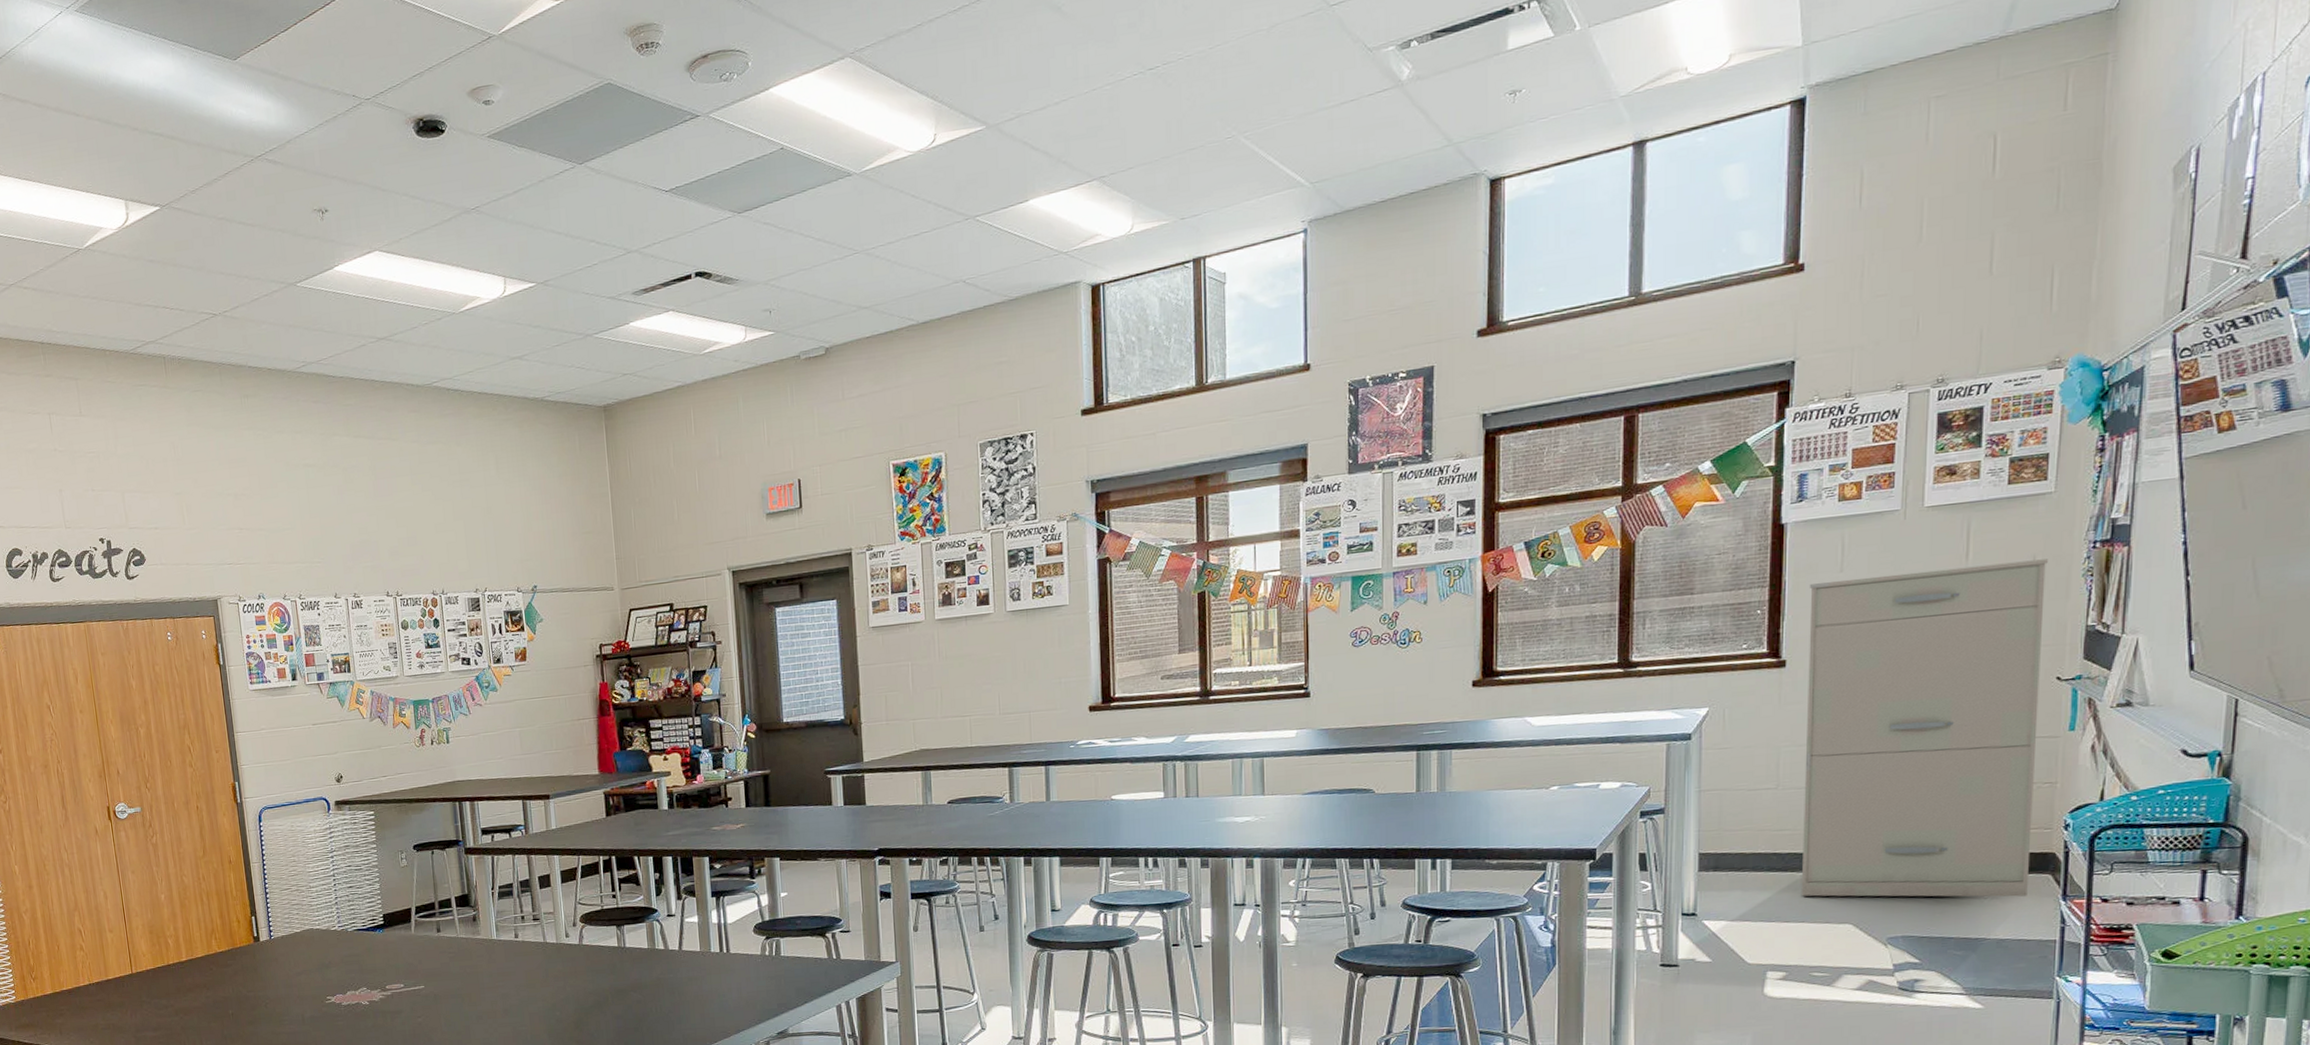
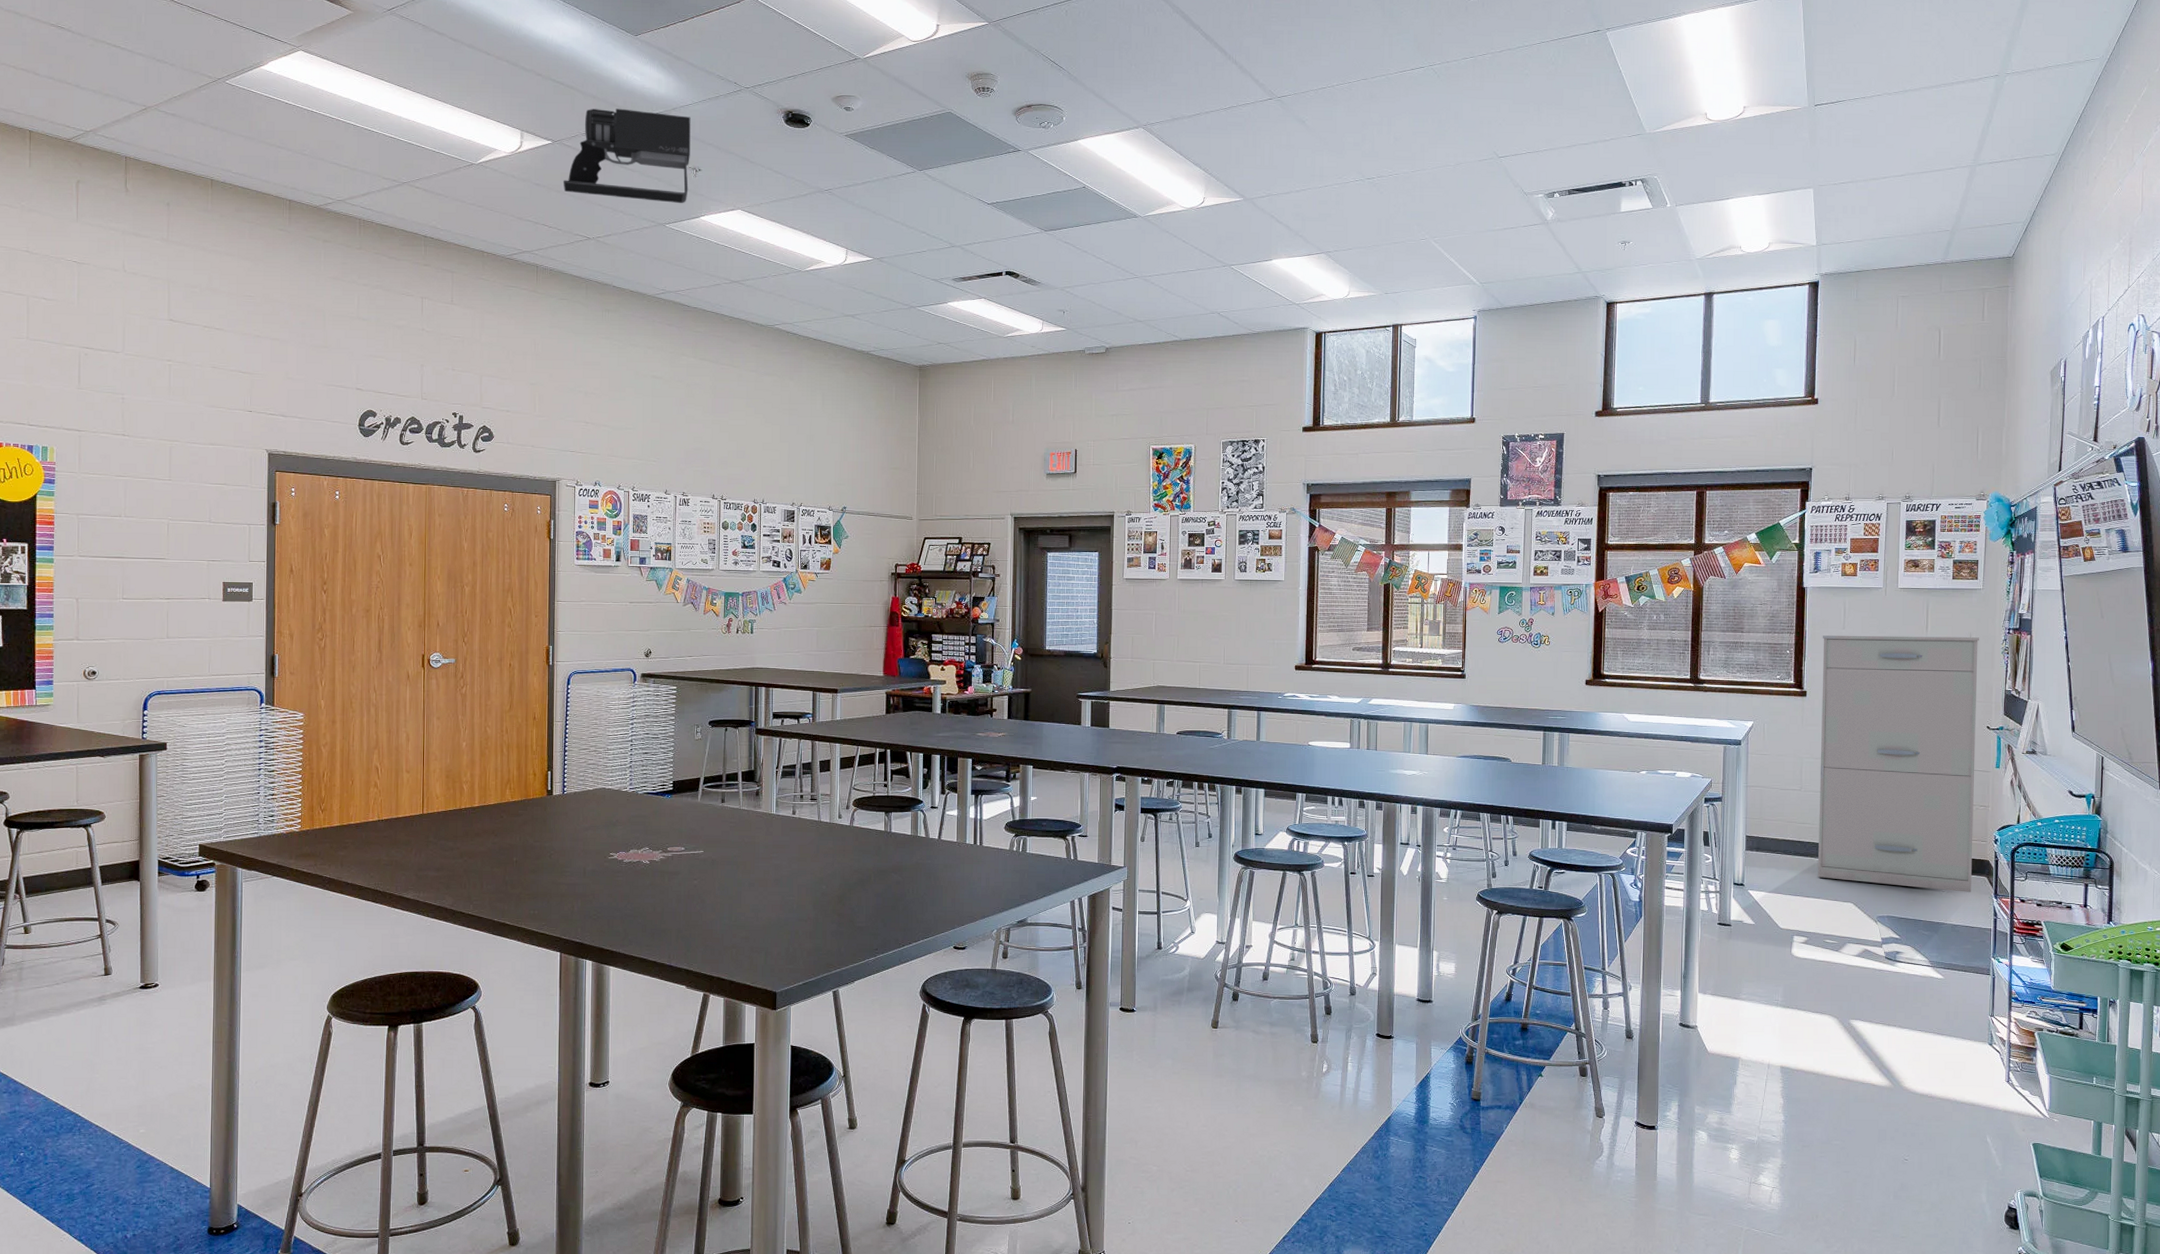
projector: none [178,147,317,265] -> present [563,108,691,203]

